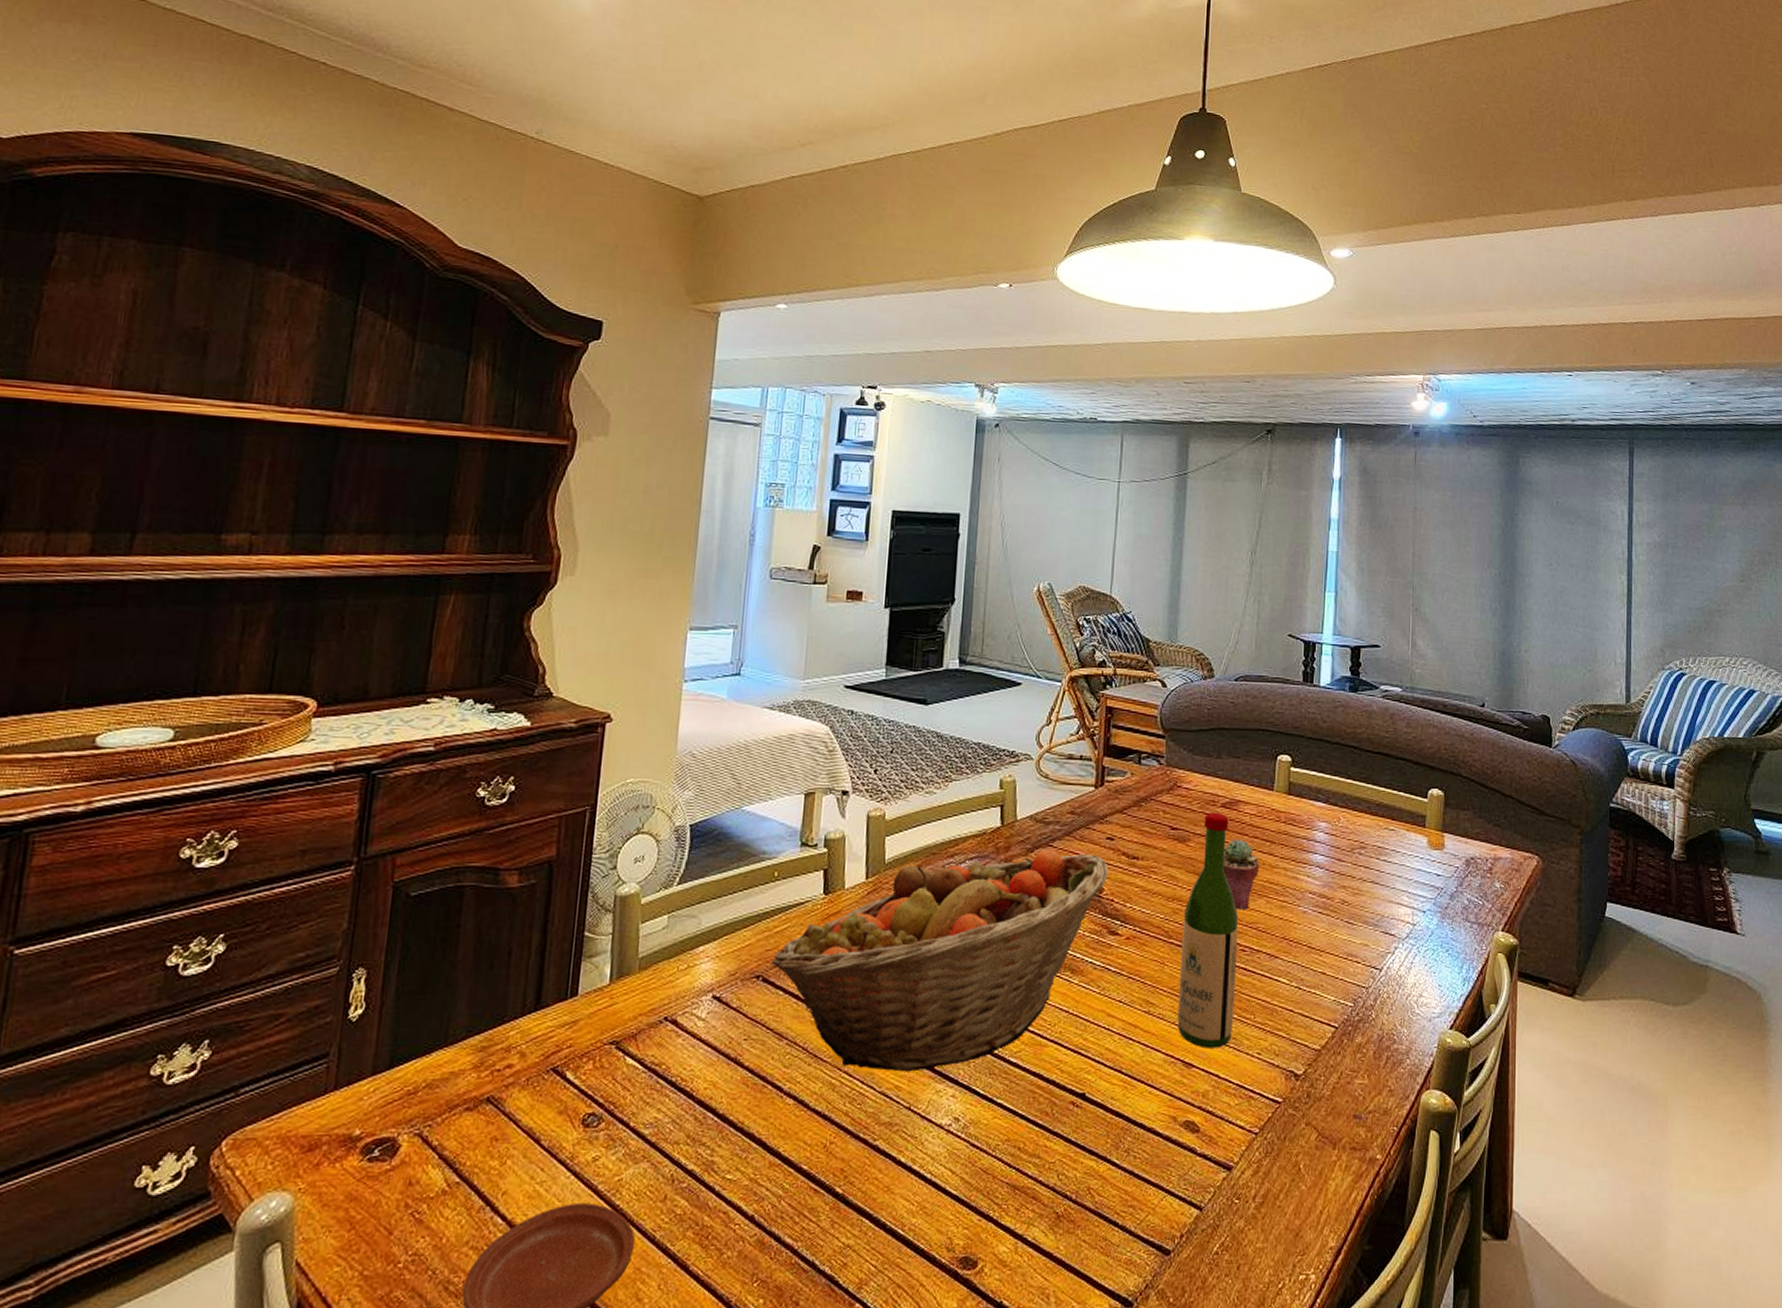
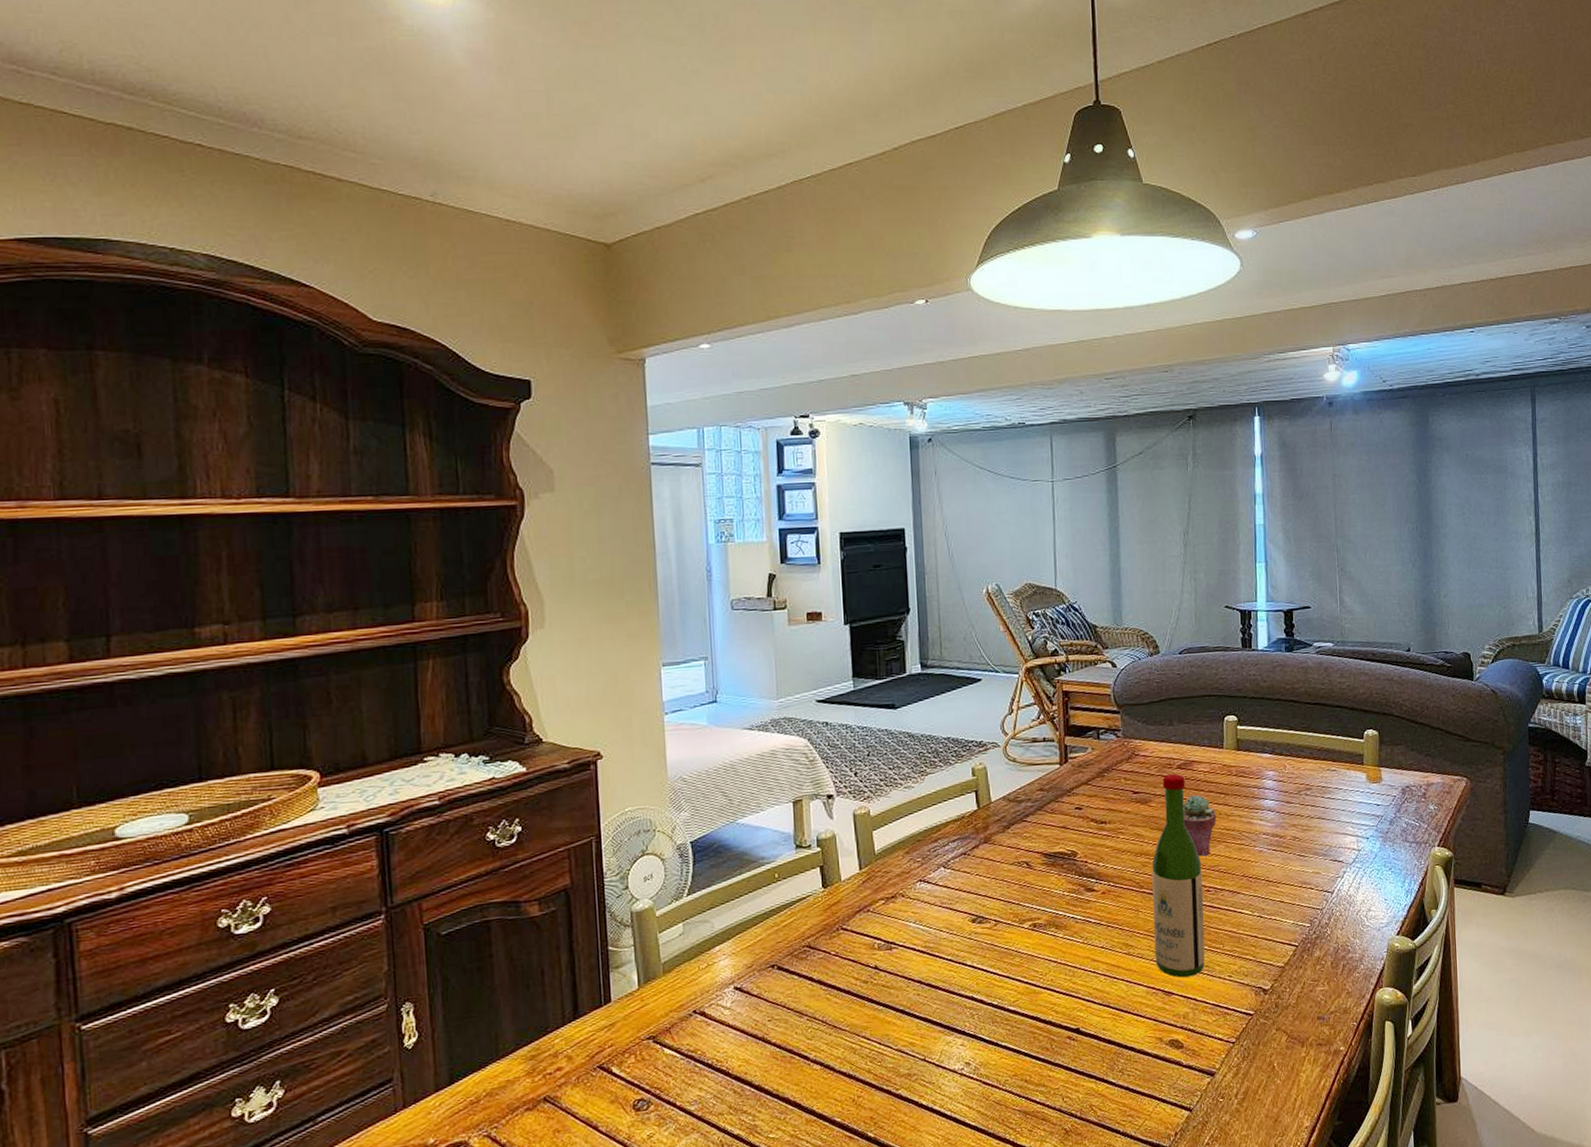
fruit basket: present [770,849,1109,1072] -> none [783,824,1081,1032]

